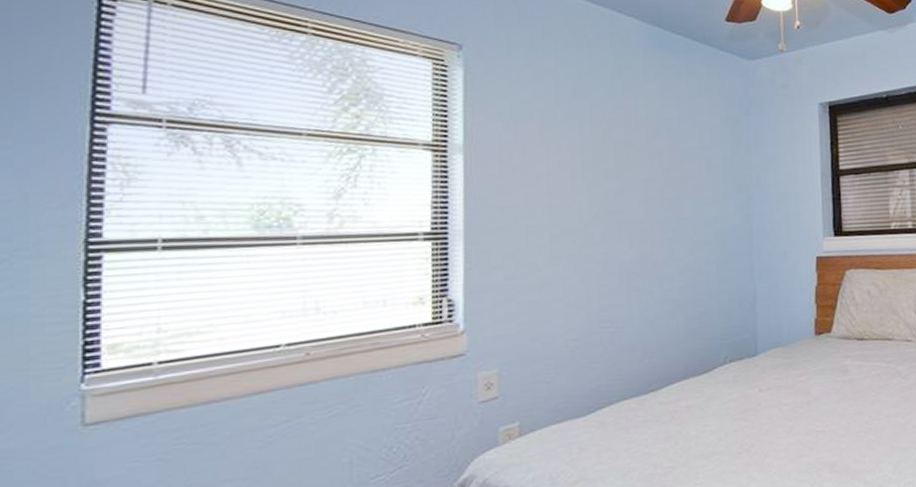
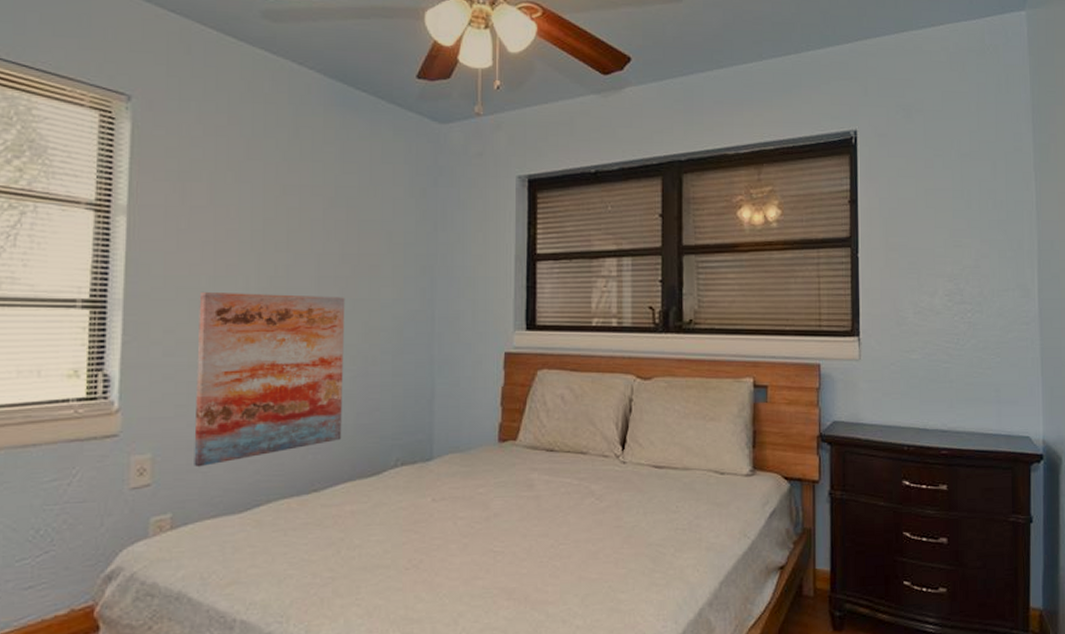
wall art: none [536,216,674,378] -> present [194,291,346,468]

